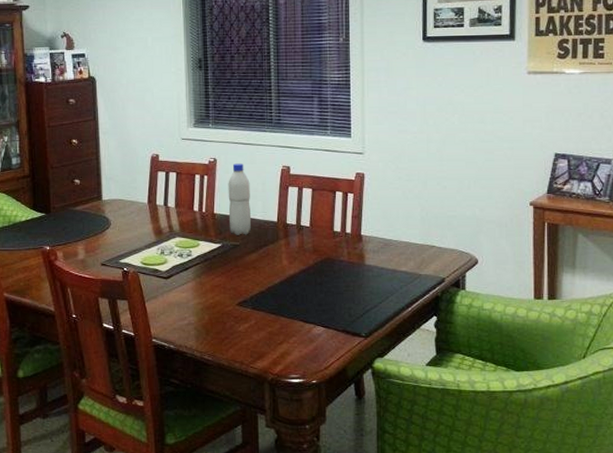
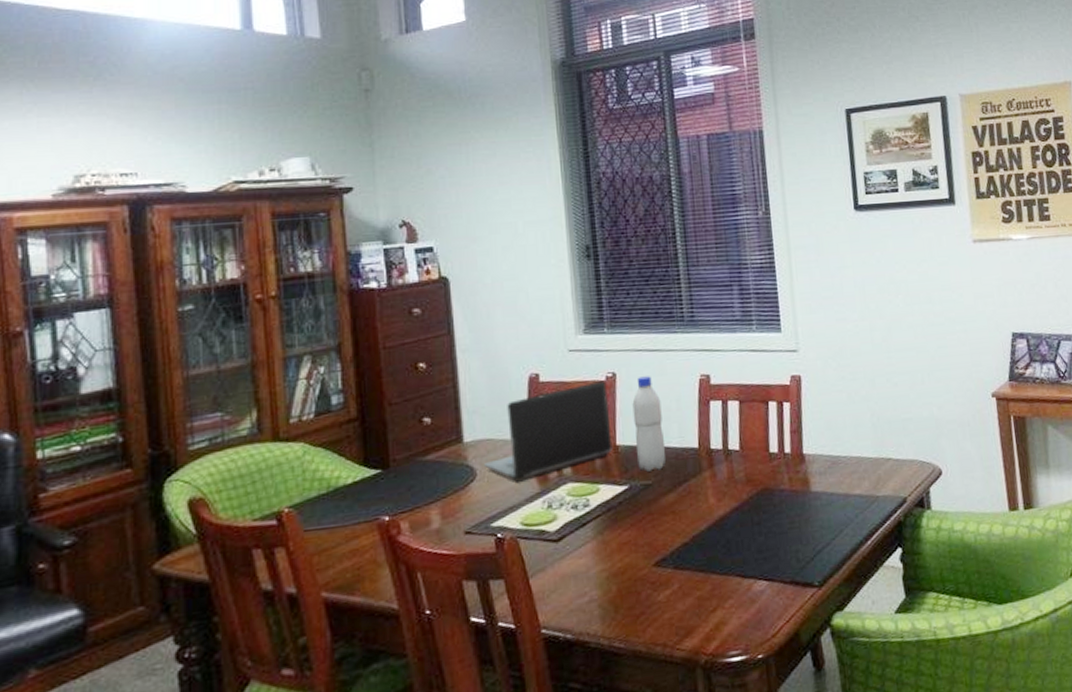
laptop computer: none [117,164,211,233] -> present [484,380,613,482]

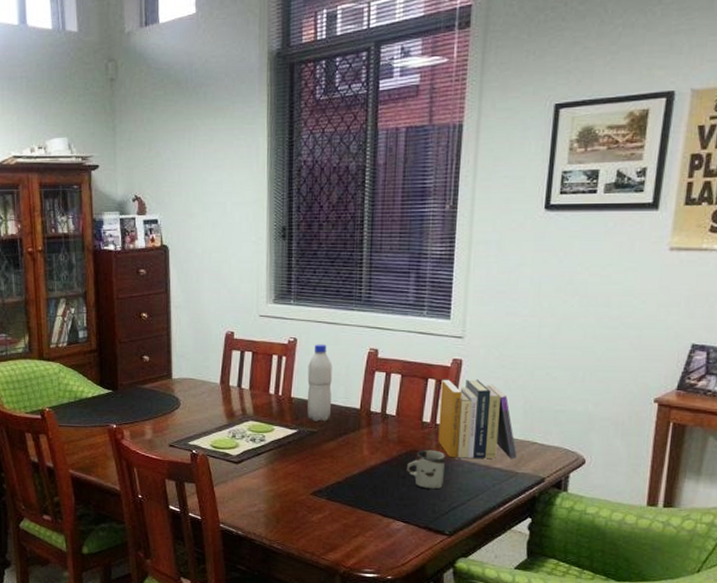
laptop computer: present [484,380,613,482] -> none [187,343,288,414]
cup: none [760,484,803,535] -> present [407,449,445,490]
books: none [783,396,875,491] -> present [438,379,517,459]

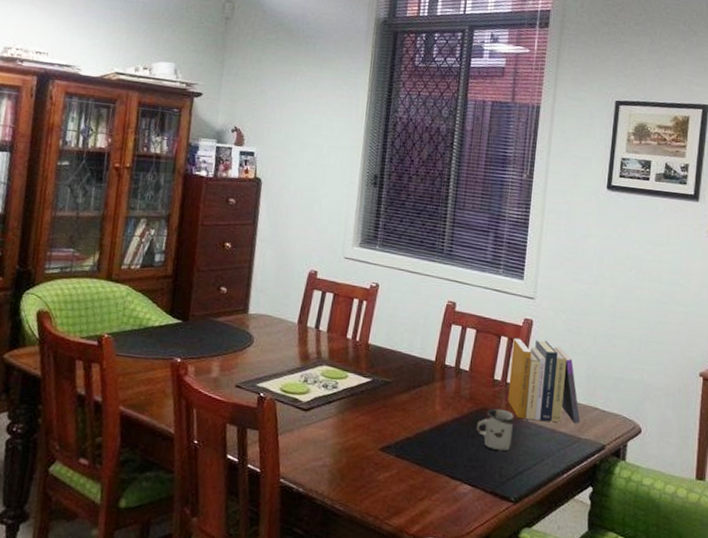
water bottle: present [306,344,332,422] -> none [383,292,411,372]

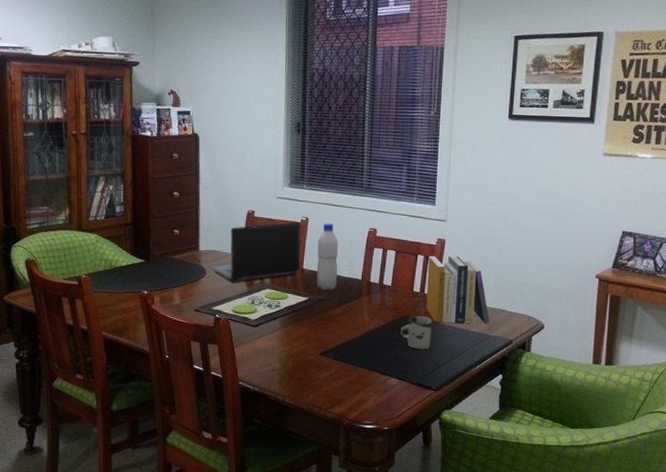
laptop computer: none [261,287,370,356] -> present [212,222,301,283]
water bottle: none [383,292,411,372] -> present [316,223,338,291]

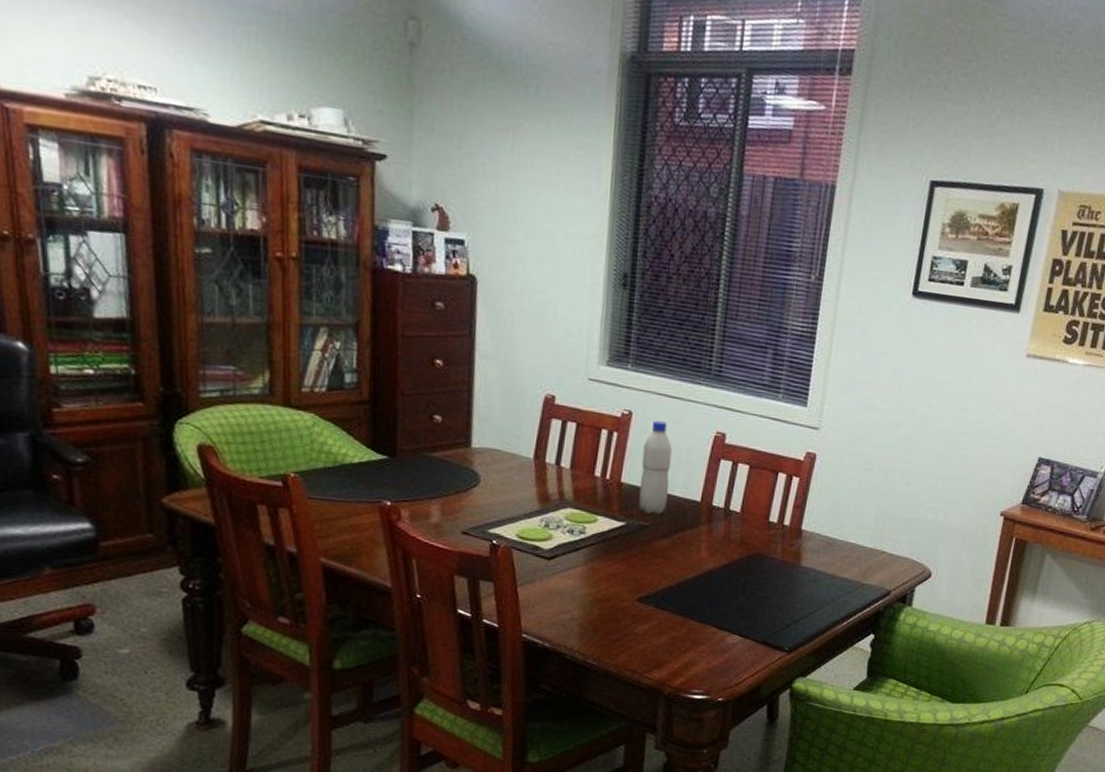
laptop computer: present [212,222,301,283] -> none [489,415,621,497]
cup: present [400,315,432,350] -> none [748,553,790,600]
books: present [426,255,490,324] -> none [784,474,865,569]

